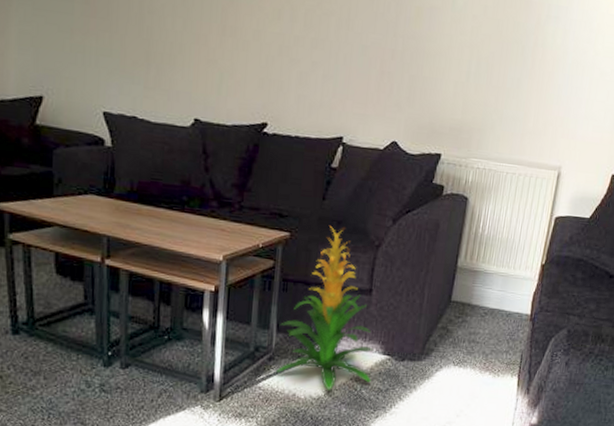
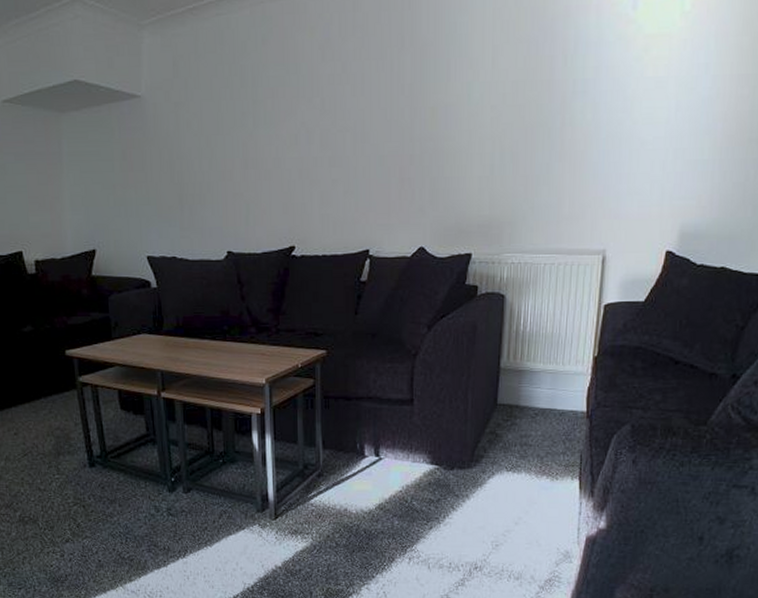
indoor plant: present [276,225,374,390] -> none [326,339,421,503]

